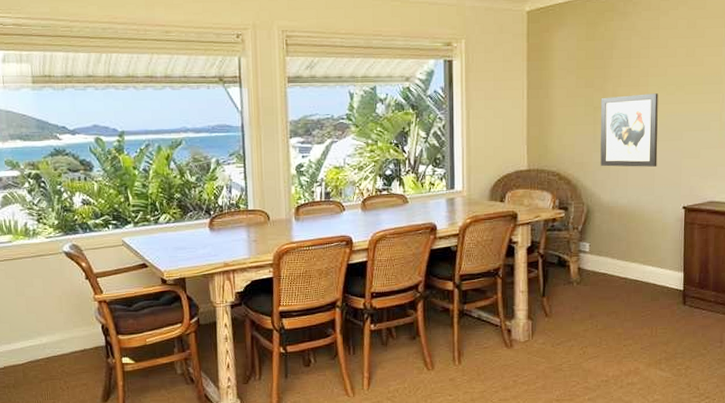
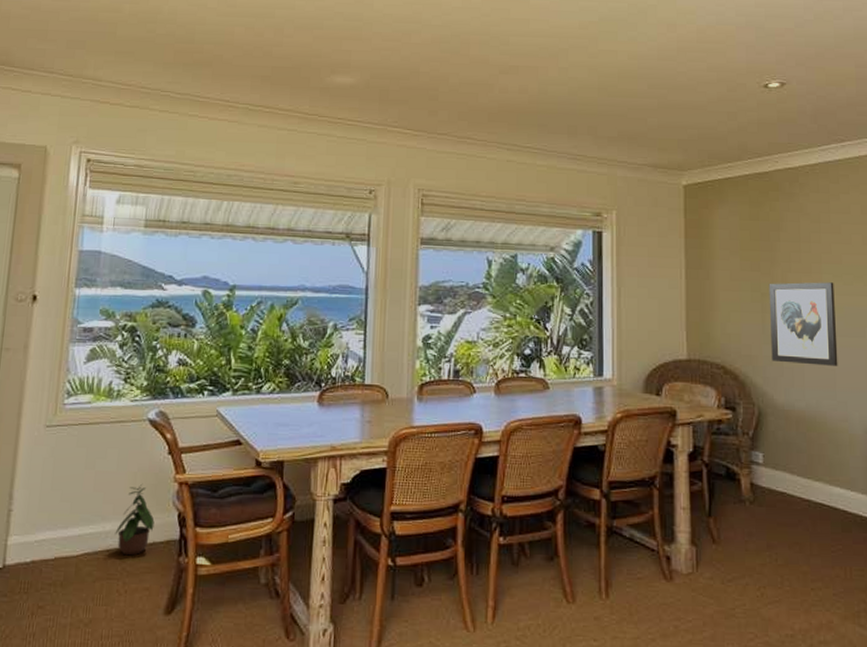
potted plant: none [51,304,83,361] -> present [114,483,155,556]

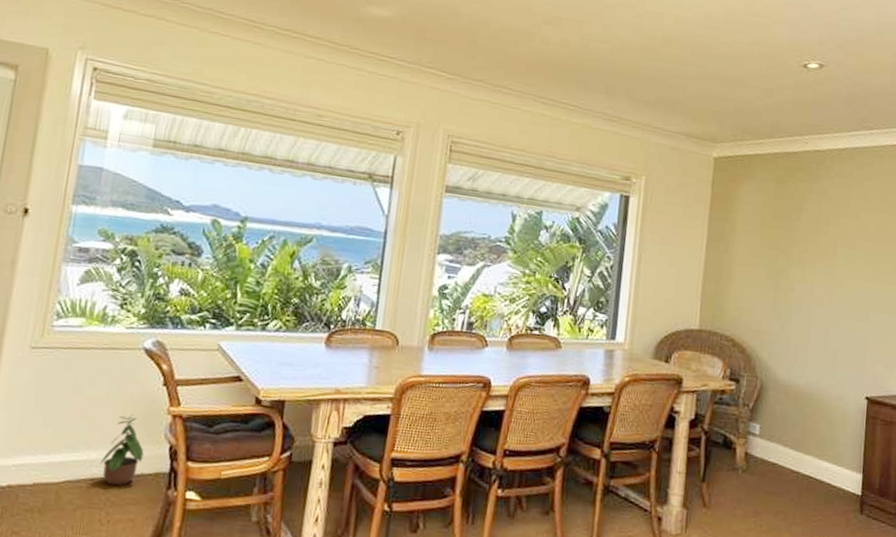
wall art: present [768,282,838,366] -> none [779,262,846,347]

